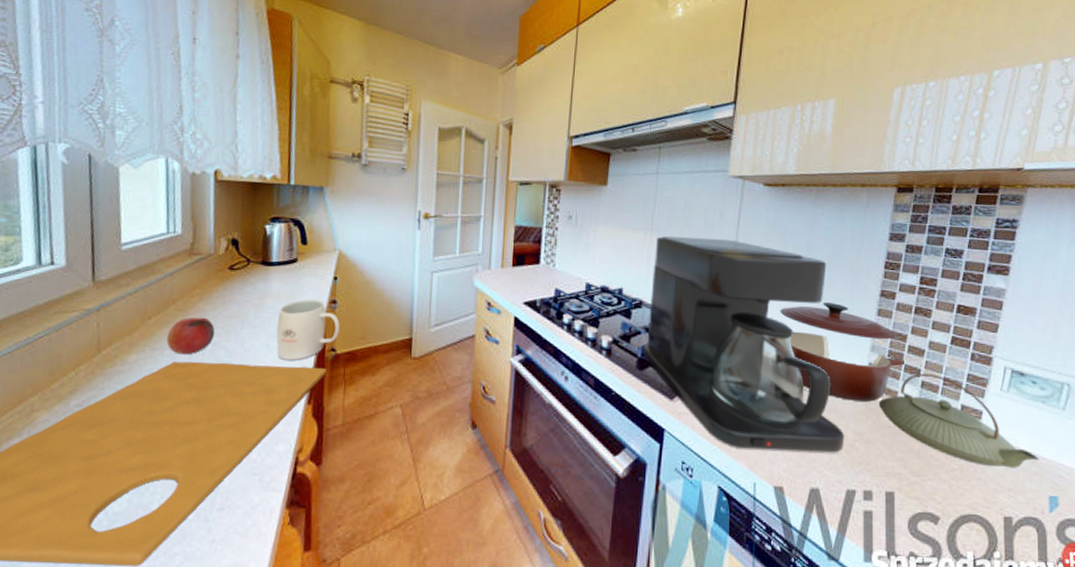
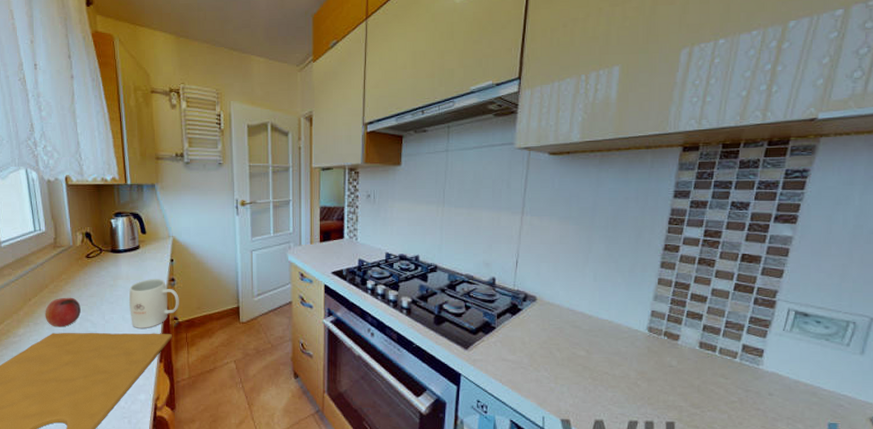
coffee maker: present [643,236,845,453] -> none [439,206,628,390]
saucepan: present [780,302,907,402] -> none [566,258,689,345]
teapot: present [878,373,1039,468] -> none [660,318,820,399]

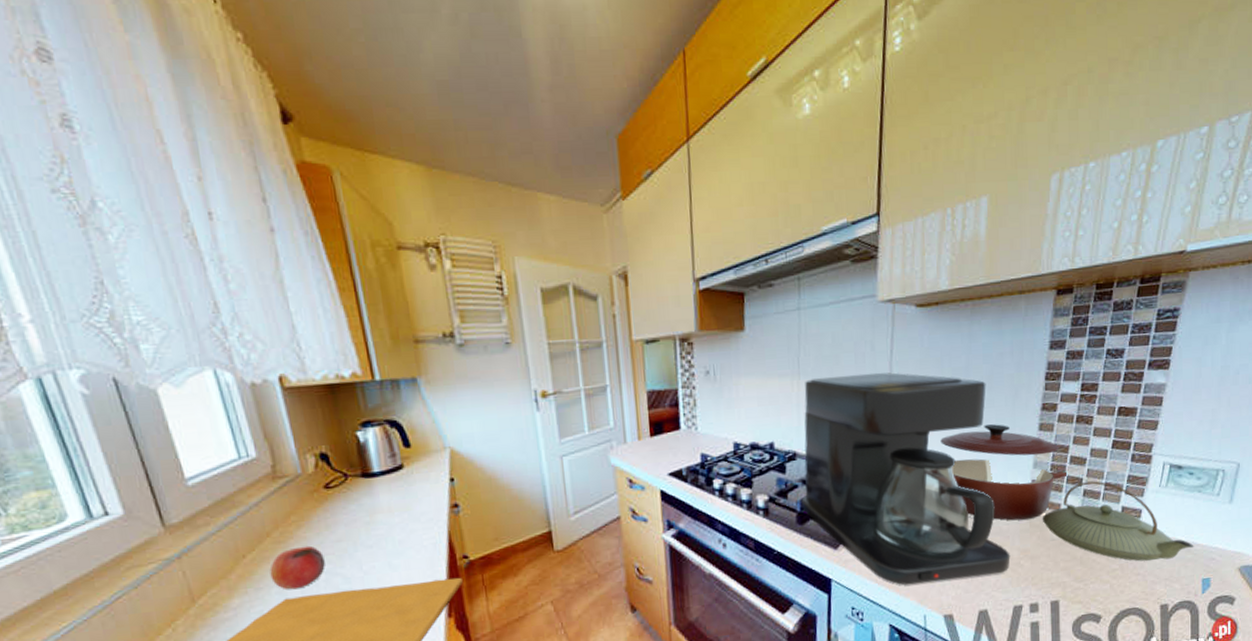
mug: present [128,279,179,328] -> none [394,506,469,577]
coffee maker: none [439,206,628,390] -> present [801,372,1011,585]
saucepan: none [566,258,689,345] -> present [940,424,1069,521]
teapot: none [660,318,820,399] -> present [1042,481,1194,561]

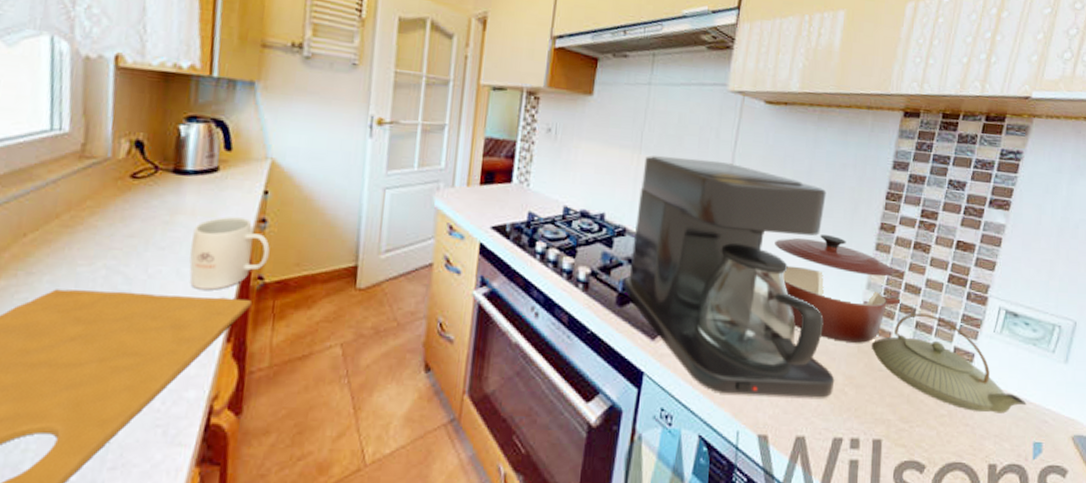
fruit: present [269,545,325,590] -> none [46,235,111,281]
mug: none [394,506,469,577] -> present [189,217,270,290]

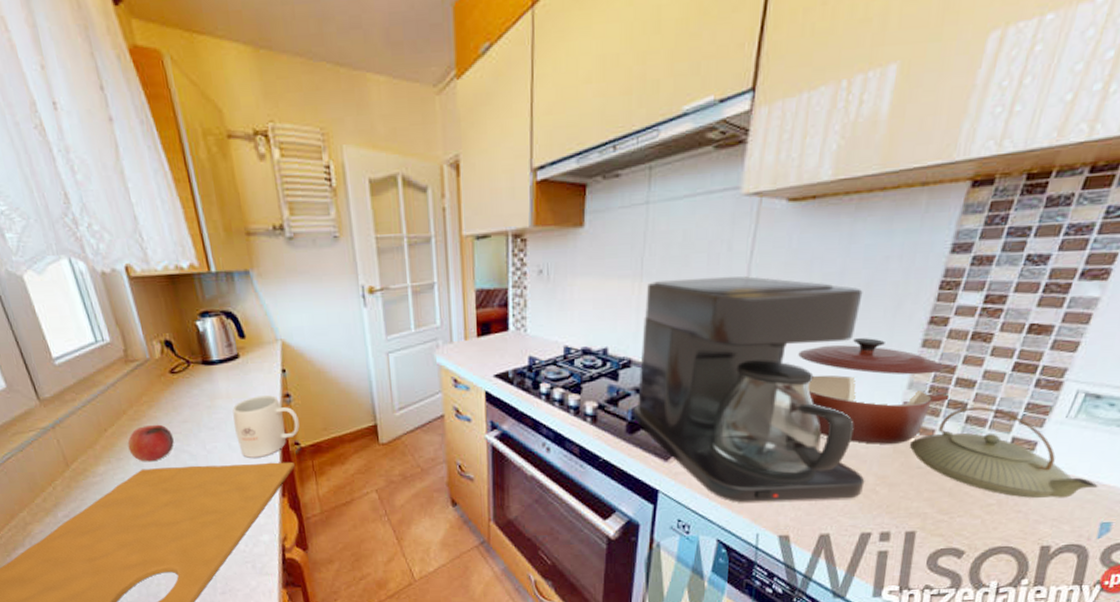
fruit: none [46,235,111,281] -> present [127,424,174,462]

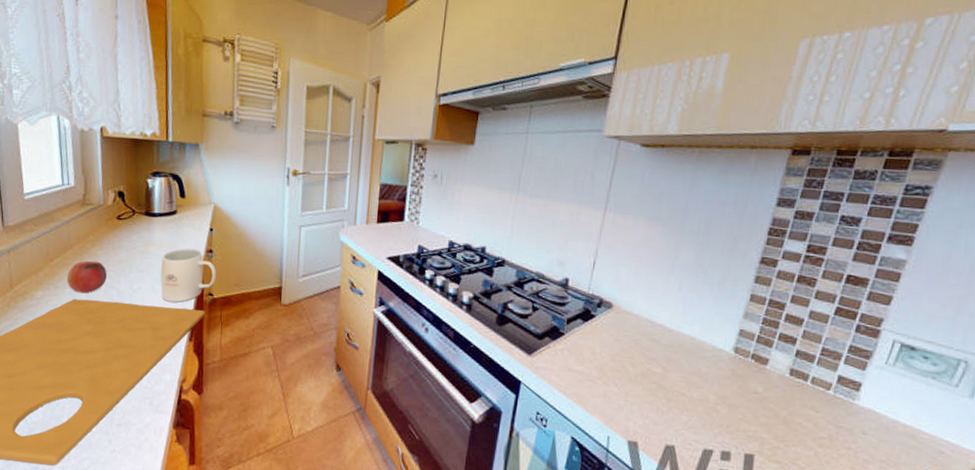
coffee maker: present [633,276,865,503] -> none [503,196,707,414]
saucepan: present [798,338,952,444] -> none [648,267,783,368]
teapot: present [909,407,1098,498] -> none [746,342,920,441]

